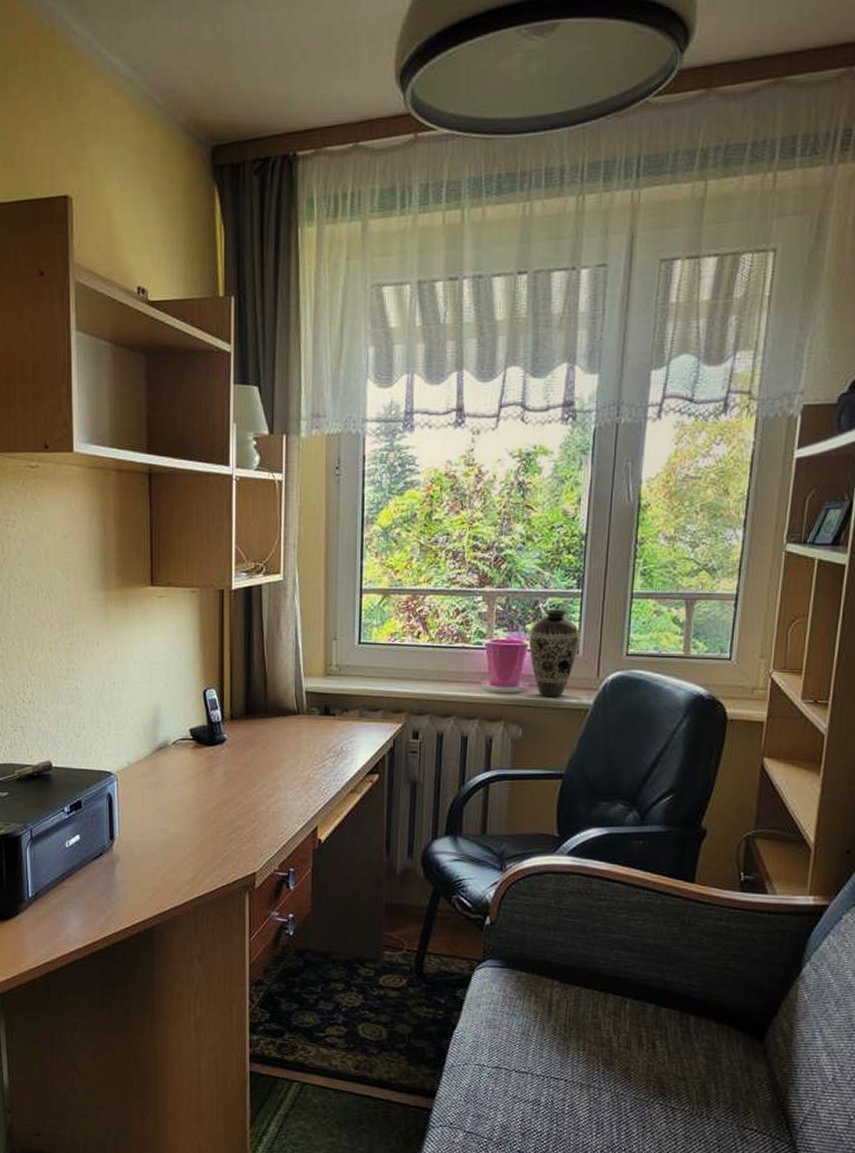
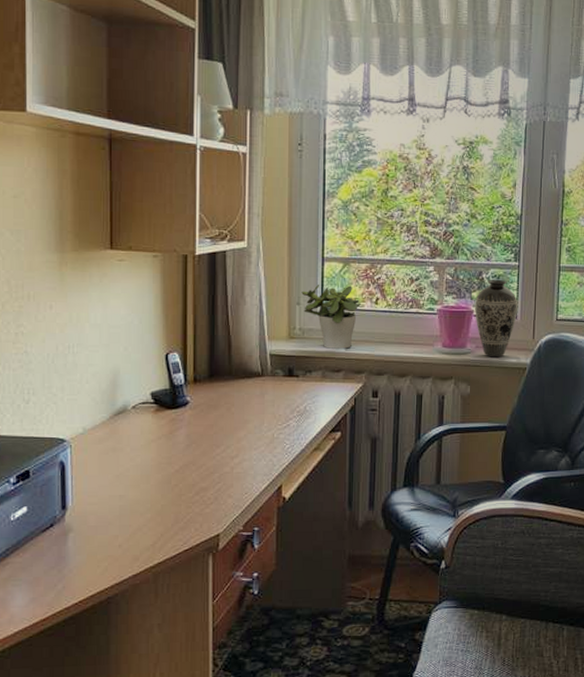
potted plant: none [338,618,401,688] -> present [301,285,361,350]

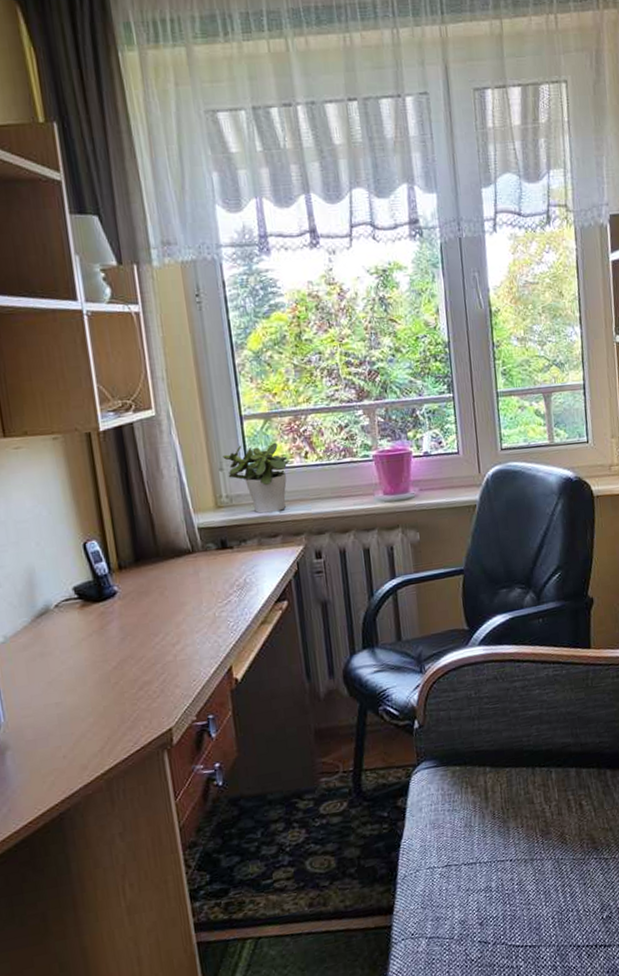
decorative vase: present [475,279,517,357] -> none [412,414,459,499]

